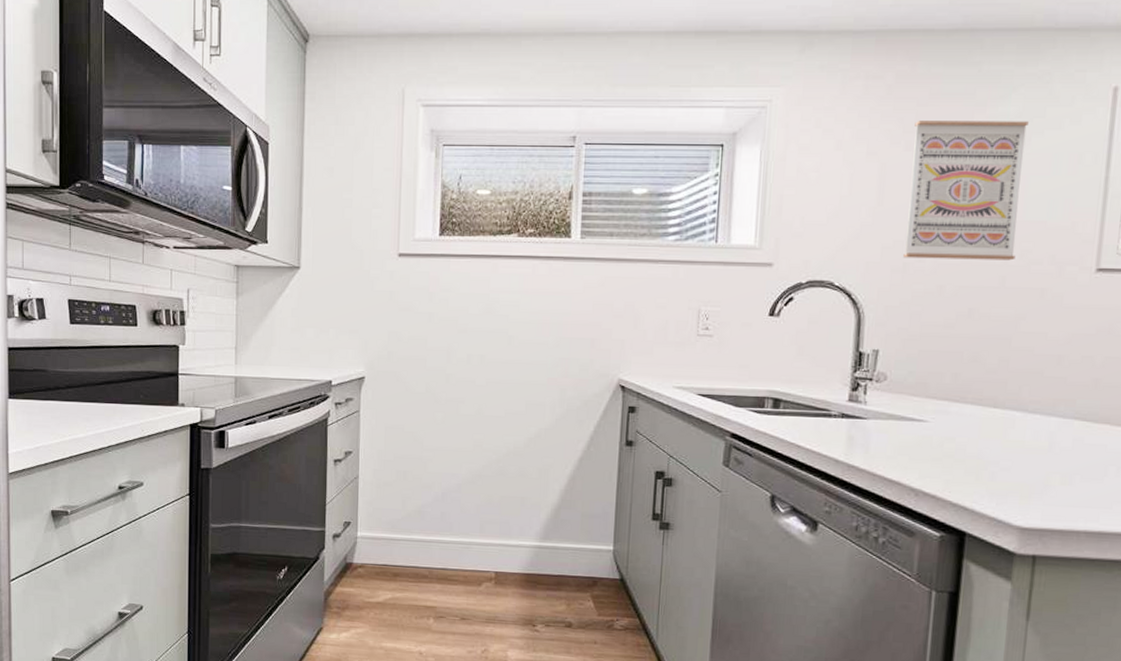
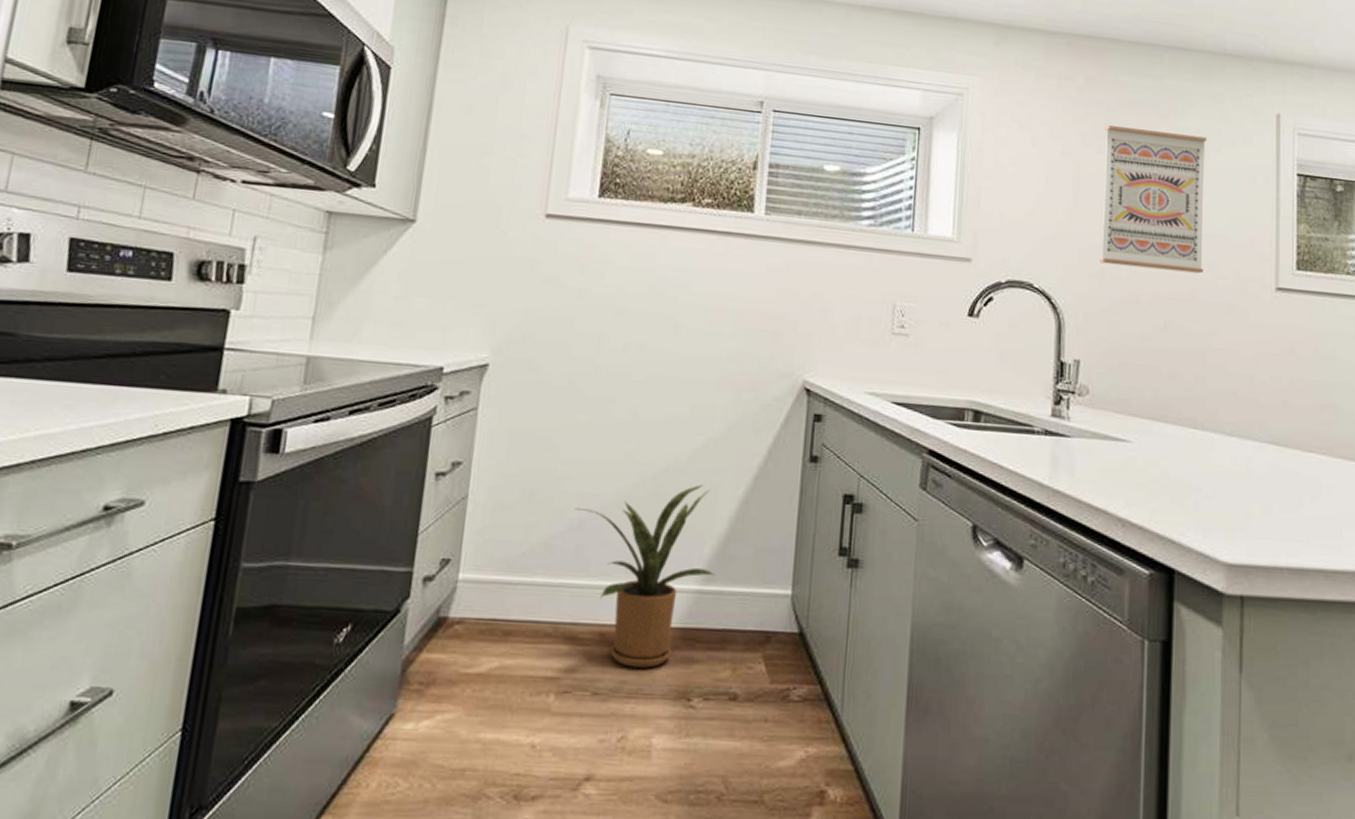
house plant: none [438,465,551,602] -> present [574,484,716,668]

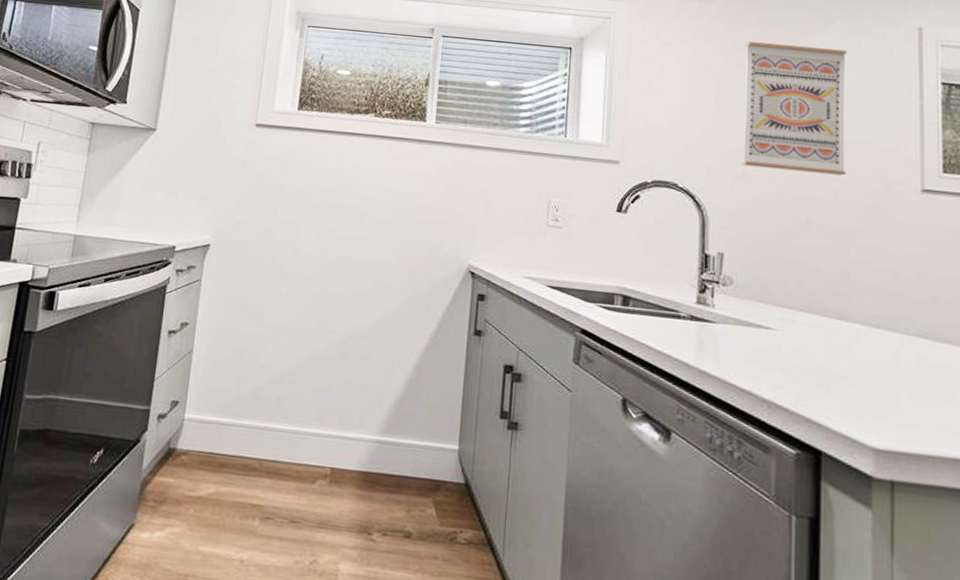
house plant: present [574,484,716,668] -> none [276,350,393,504]

